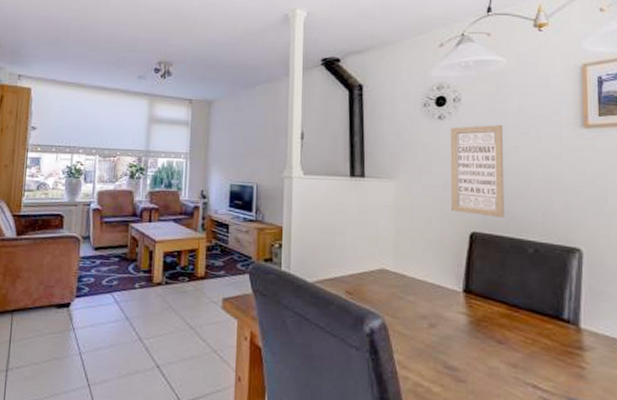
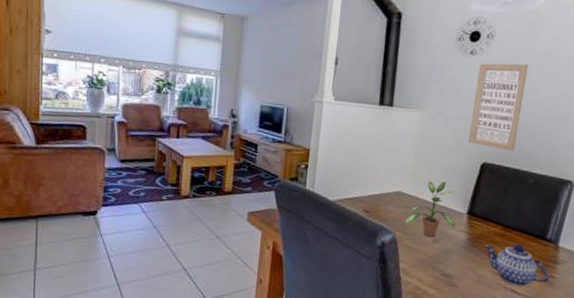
potted plant: none [394,255,452,322] -> present [406,181,456,238]
teapot: none [490,327,580,381] -> present [484,244,551,287]

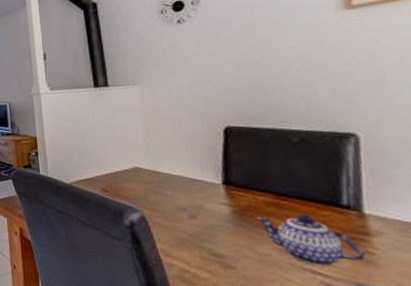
potted plant: present [406,181,456,238] -> none [151,152,212,213]
wall art: present [468,63,529,151] -> none [191,19,262,111]

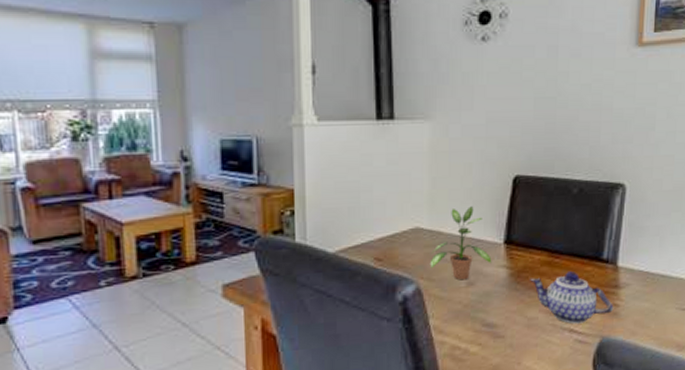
potted plant: none [151,152,212,213] -> present [430,206,492,281]

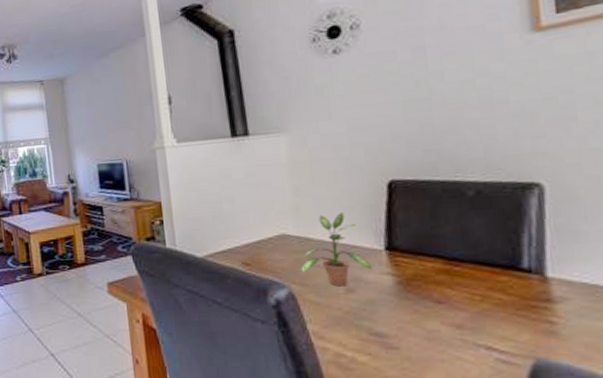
teapot: present [530,271,614,324] -> none [423,281,549,341]

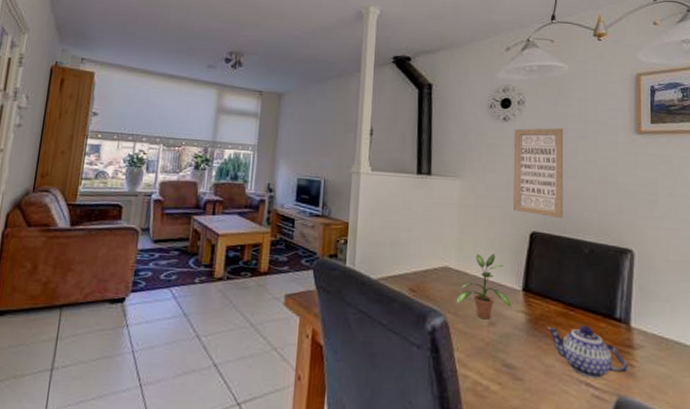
wall art: none [349,46,432,160] -> present [513,127,564,218]
teapot: none [423,281,549,341] -> present [547,325,630,379]

